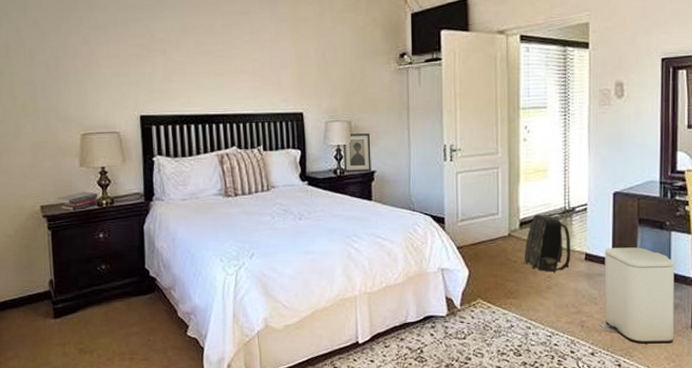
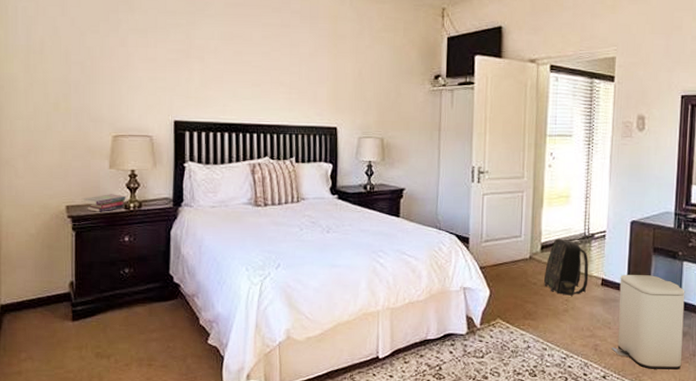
picture frame: present [344,133,371,173] -> none [374,151,402,189]

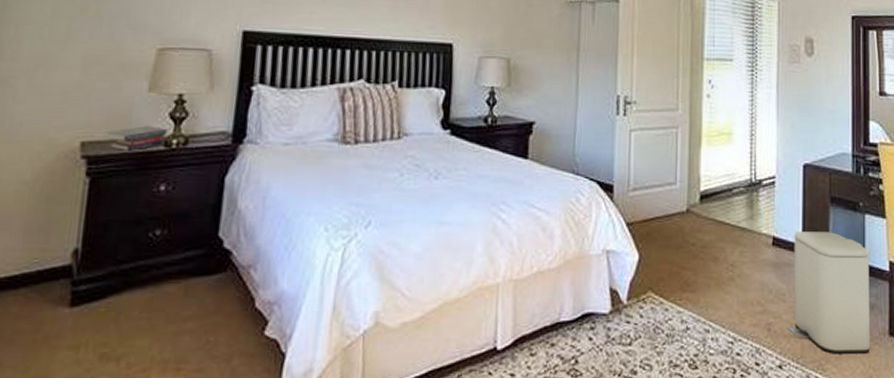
backpack: present [543,238,589,296] -> none [703,186,757,260]

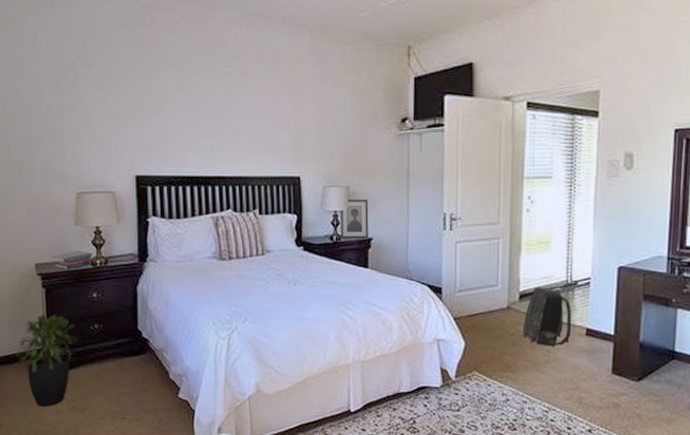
potted plant: none [27,211,126,354] -> present [16,312,77,406]
picture frame: none [497,74,532,123] -> present [341,199,369,239]
backpack: none [703,186,757,260] -> present [522,287,572,347]
pedal bin: present [786,231,871,354] -> none [596,324,680,423]

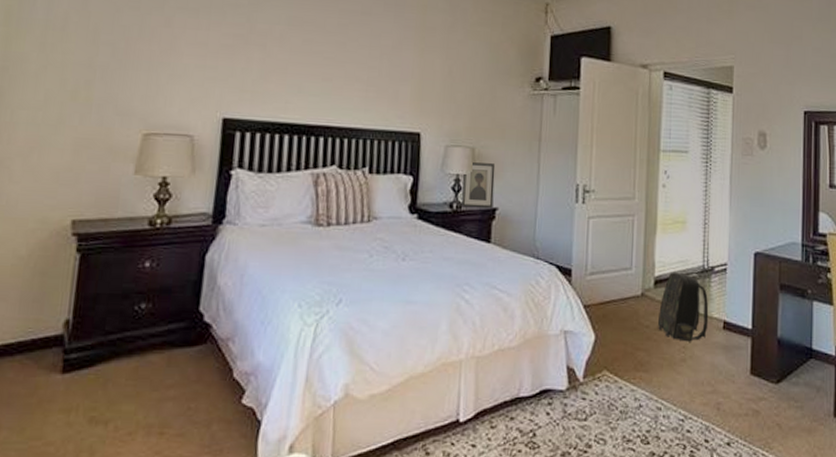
potted plant: present [16,312,77,406] -> none [22,285,114,417]
books: present [49,251,92,270] -> none [93,206,152,231]

